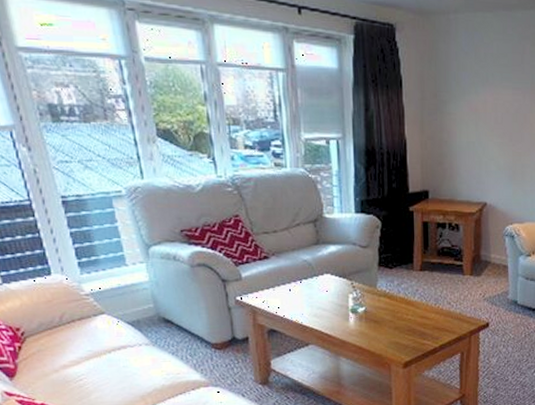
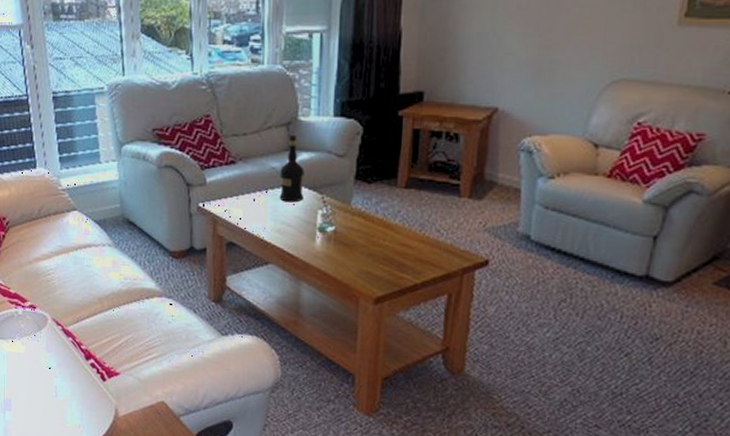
liquor: none [311,230,336,290] -> present [279,134,304,203]

